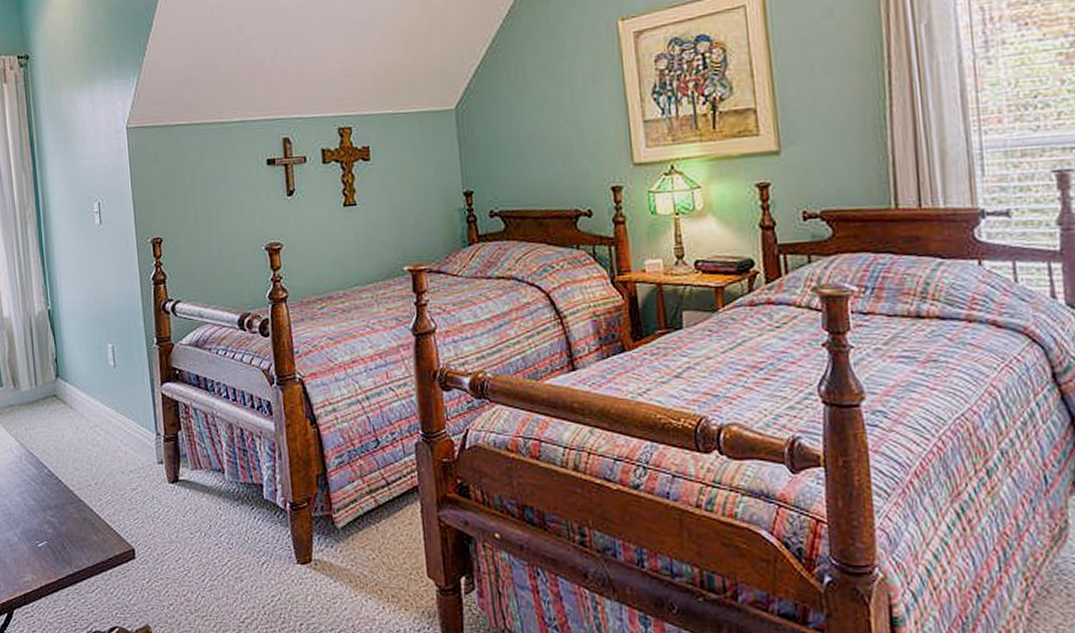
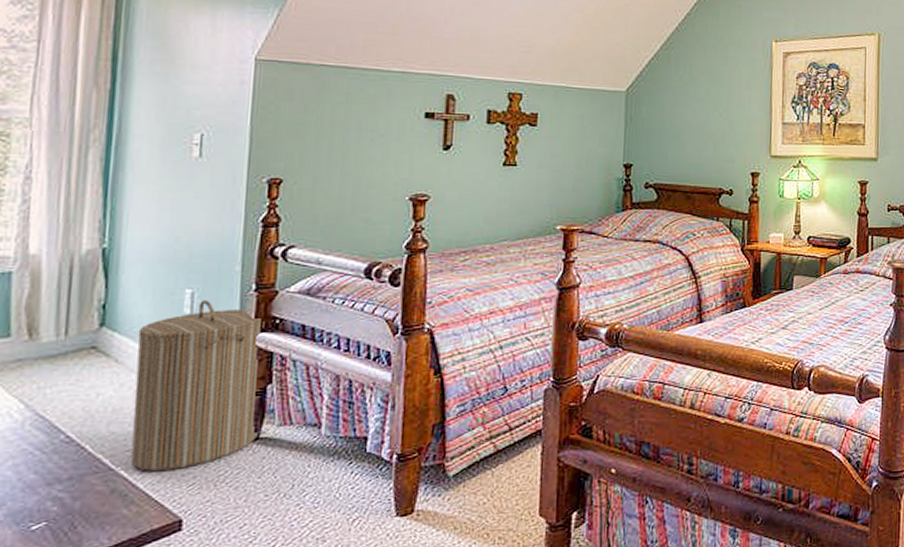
laundry hamper: none [81,353,177,504] -> present [130,300,265,471]

